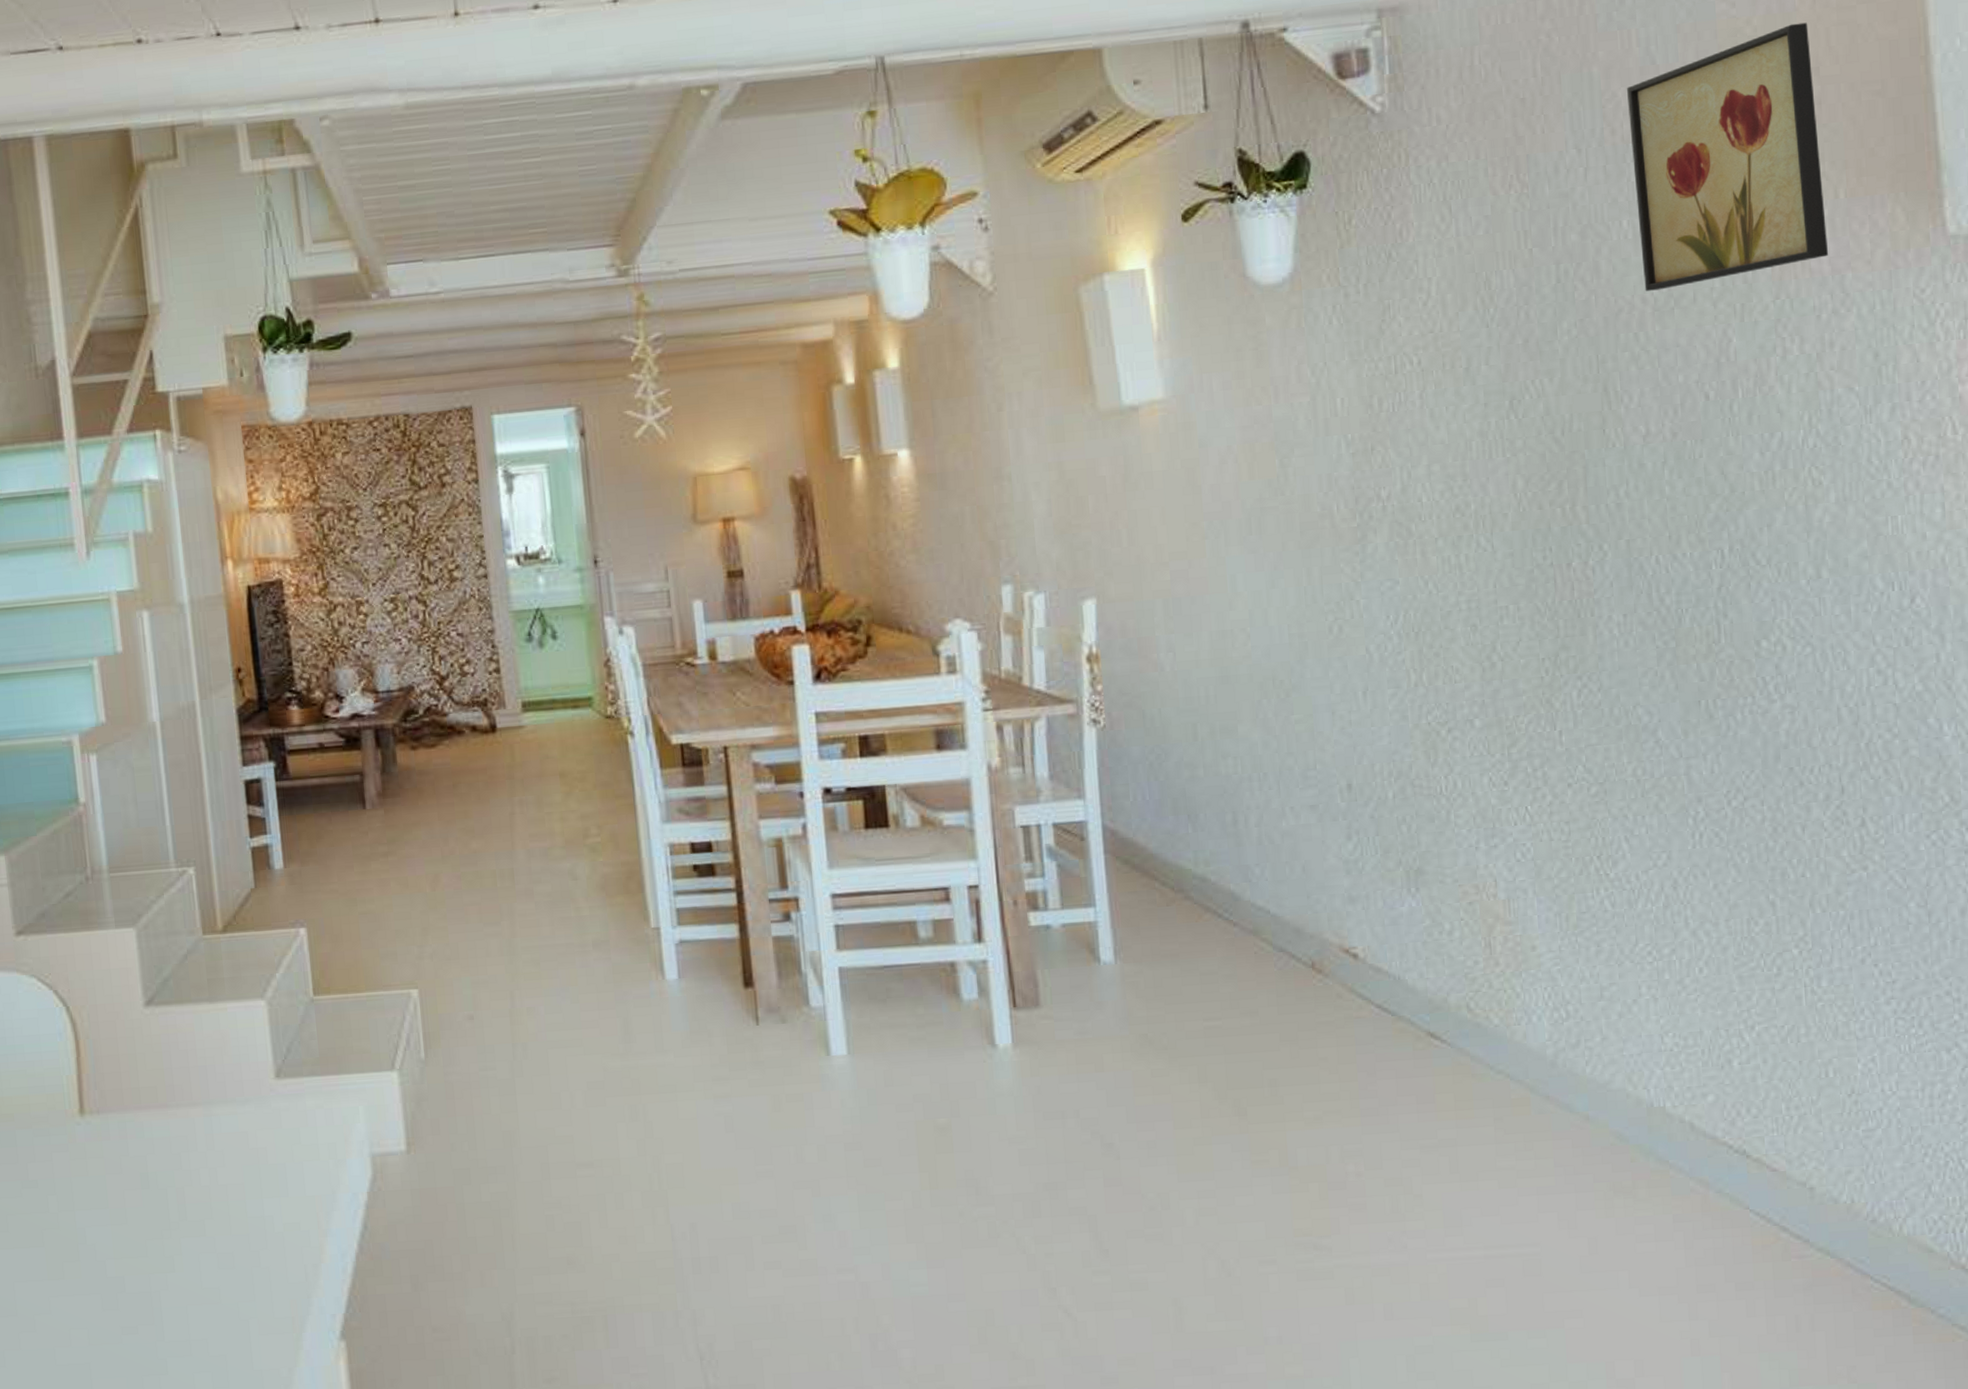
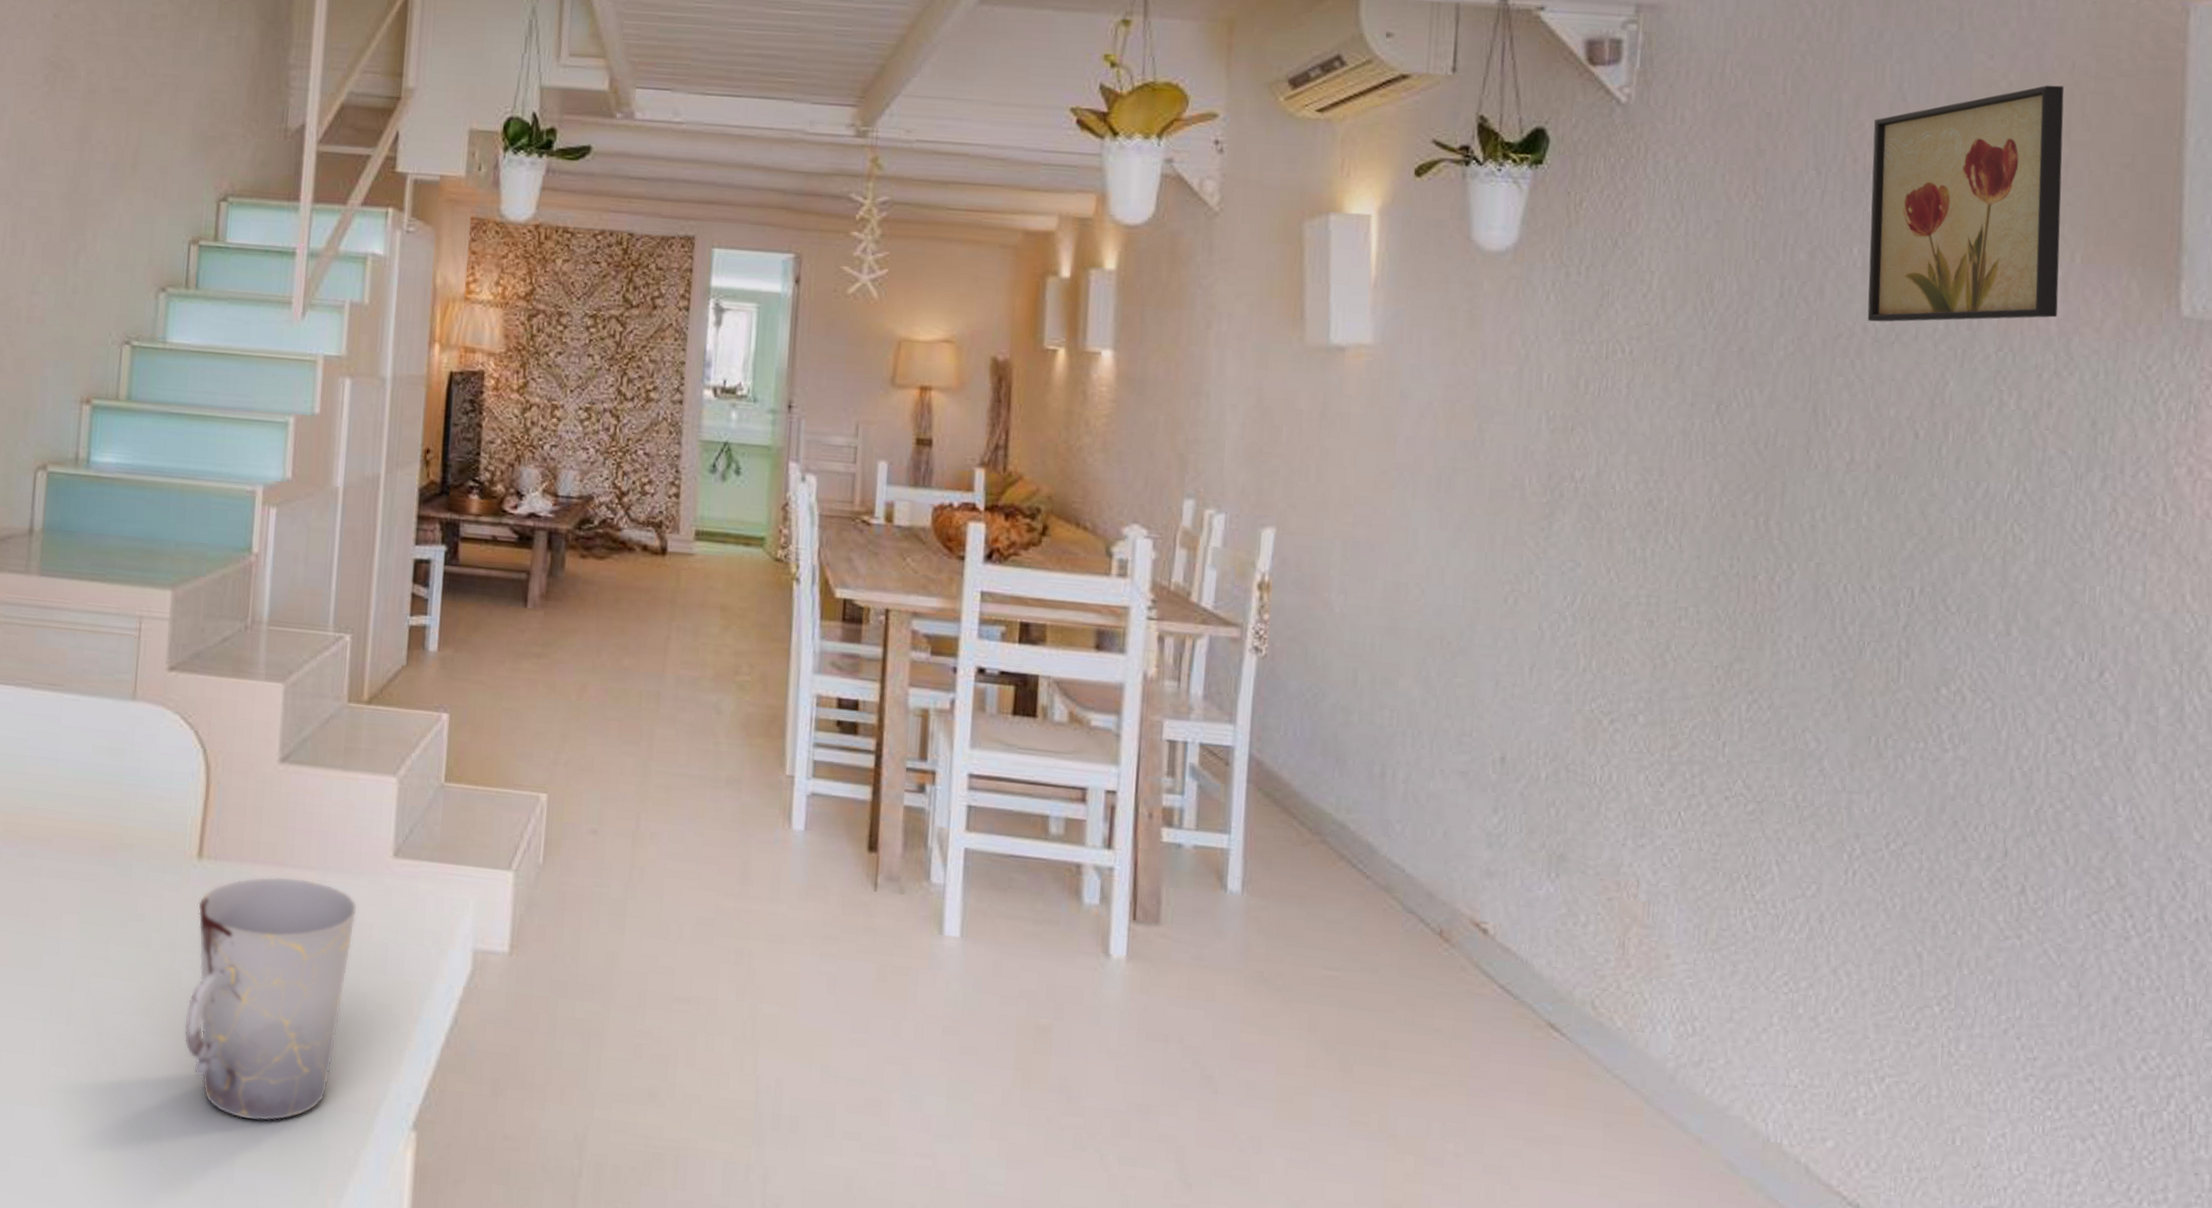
cup: none [89,1115,251,1361] -> present [184,876,357,1122]

